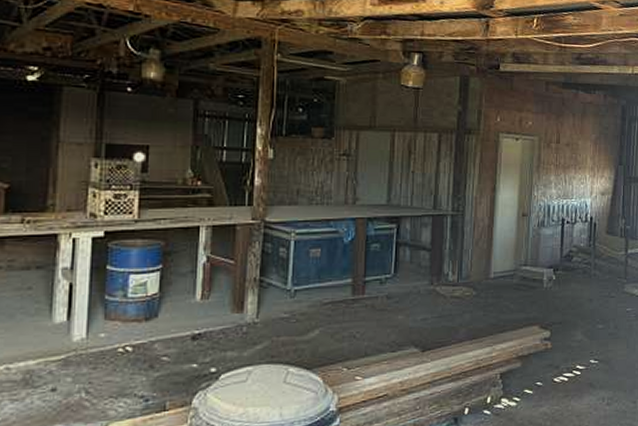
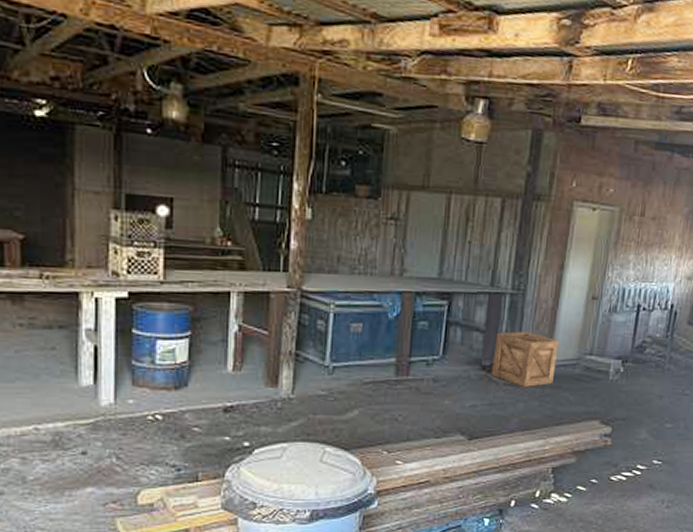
wooden crate: none [439,248,497,299] -> present [491,331,560,387]

